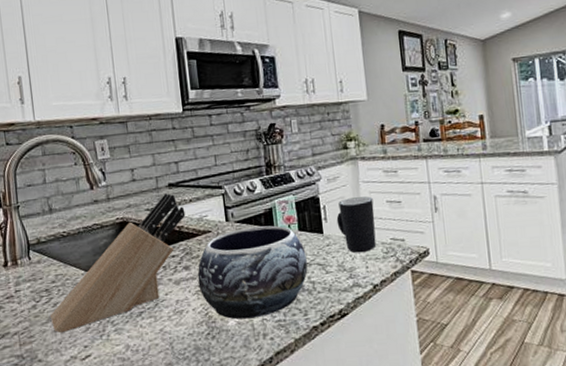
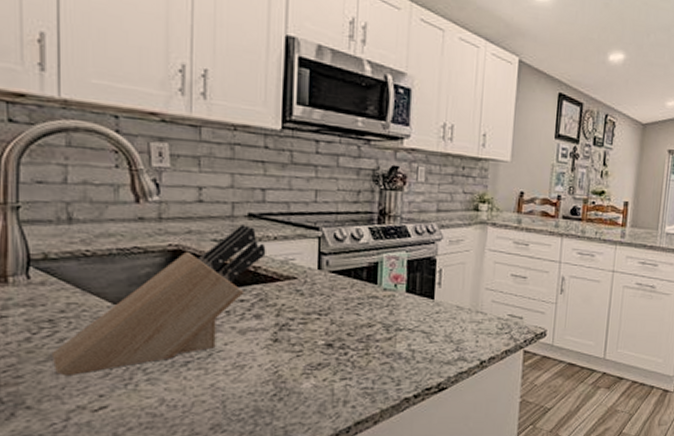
decorative bowl: present [197,225,308,320] -> none [270,280,410,383]
mug: present [336,196,377,253] -> none [452,265,497,326]

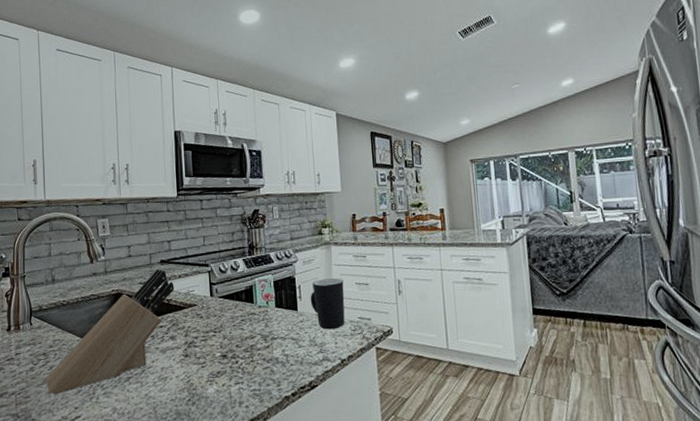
mug: none [452,265,497,326] -> present [310,278,345,330]

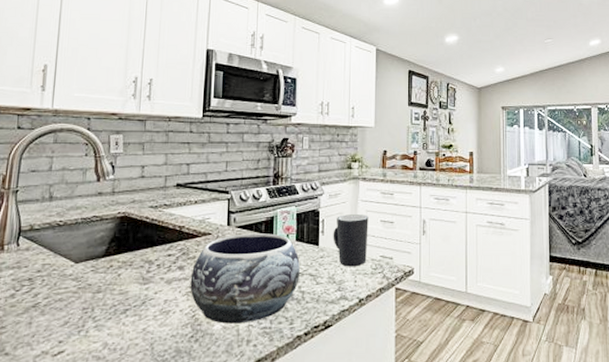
knife block: present [45,269,174,395] -> none [27,193,189,326]
decorative bowl: none [182,301,282,388] -> present [190,233,300,324]

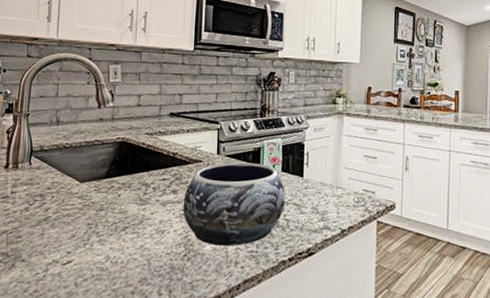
mug: present [333,214,369,267] -> none [317,148,352,199]

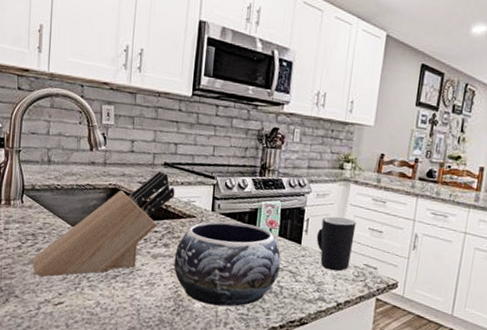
knife block: none [40,121,182,237] -> present [32,171,175,277]
mug: none [317,148,352,199] -> present [316,216,356,272]

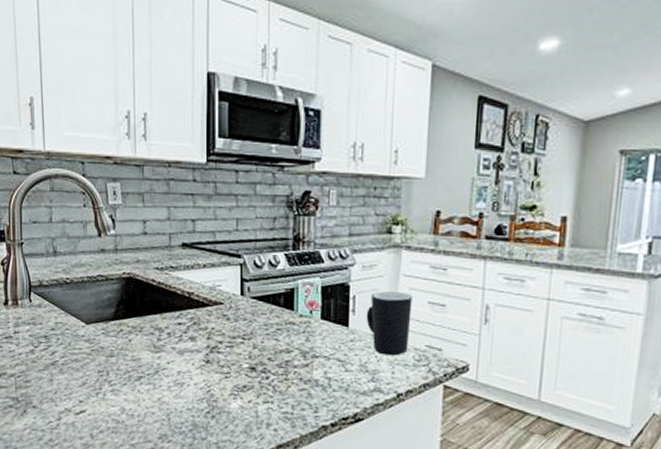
knife block: present [32,171,175,277] -> none [47,254,197,384]
decorative bowl: present [174,221,281,307] -> none [203,306,326,405]

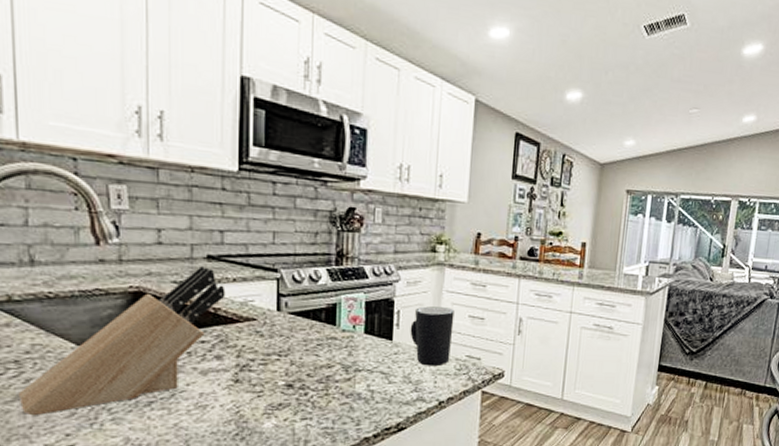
knife block: none [47,254,197,384] -> present [18,266,225,416]

